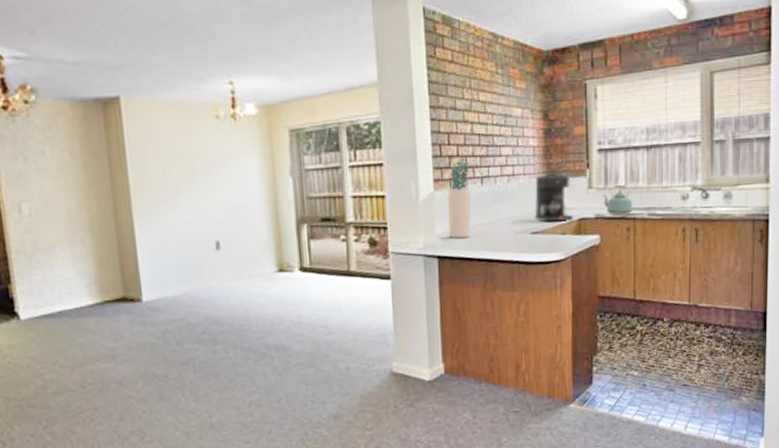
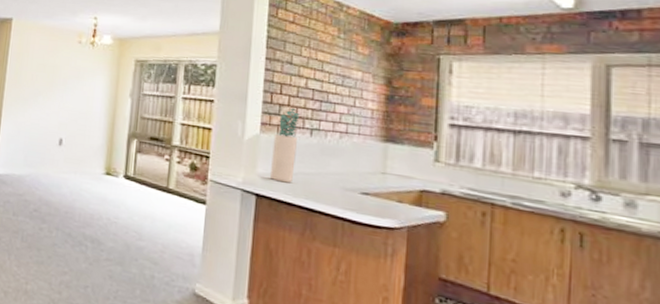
coffee maker: present [534,175,573,223] -> none [366,138,413,191]
kettle: present [603,184,633,215] -> none [453,163,492,198]

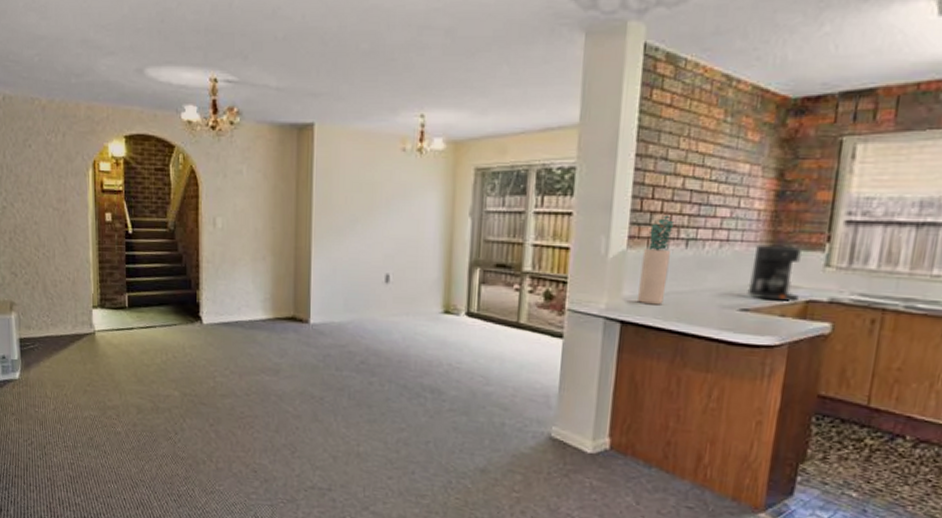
coffee maker: none [366,138,413,191] -> present [747,244,801,302]

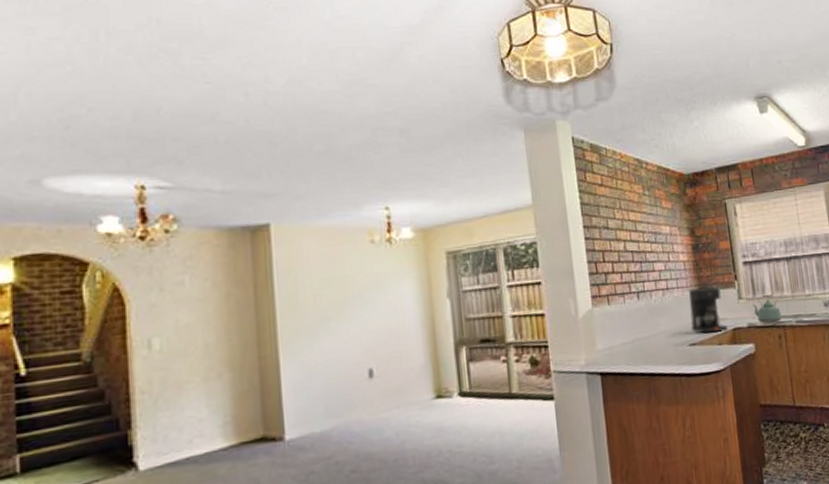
vase: present [636,213,675,305] -> none [605,272,631,354]
kettle: none [844,265,885,303] -> present [753,294,782,323]

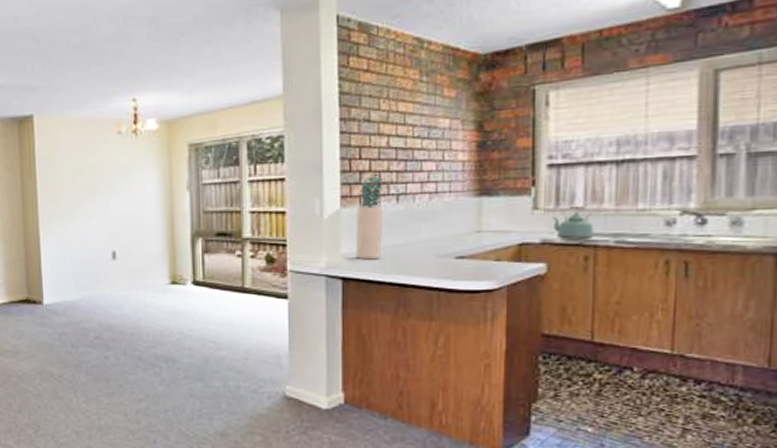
vase: none [605,272,631,354] -> present [355,171,384,260]
coffee maker: present [689,287,728,334] -> none [461,193,511,246]

